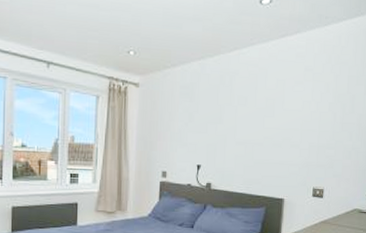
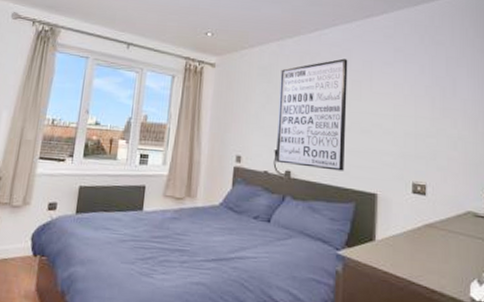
wall art: none [198,77,264,181] -> present [276,58,348,171]

